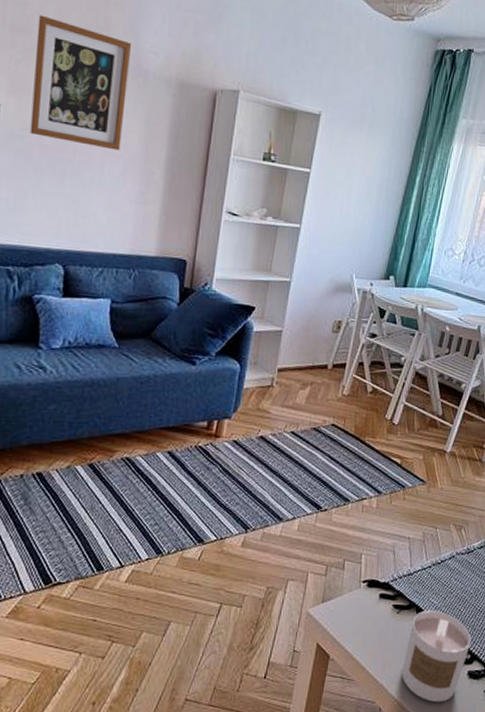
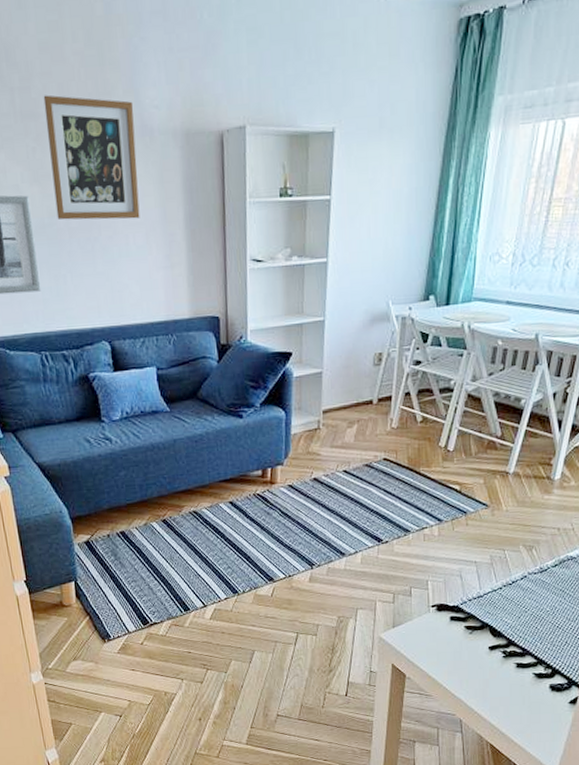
candle: present [402,610,472,703] -> none [480,629,552,714]

